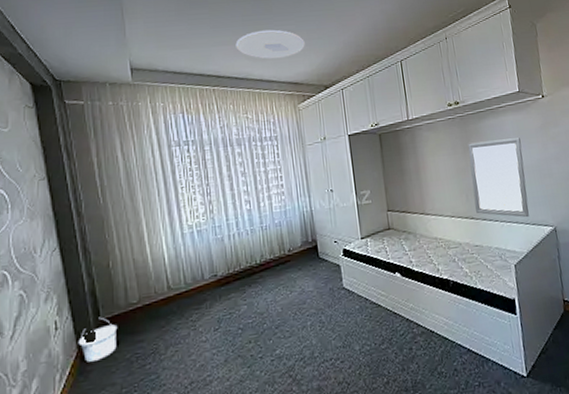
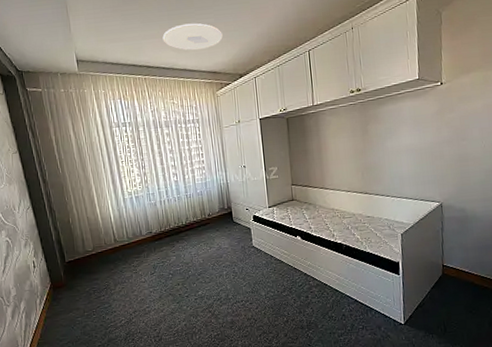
bucket: present [78,317,118,362] -> none [50,260,79,292]
wall art: present [468,138,529,218] -> none [366,122,419,194]

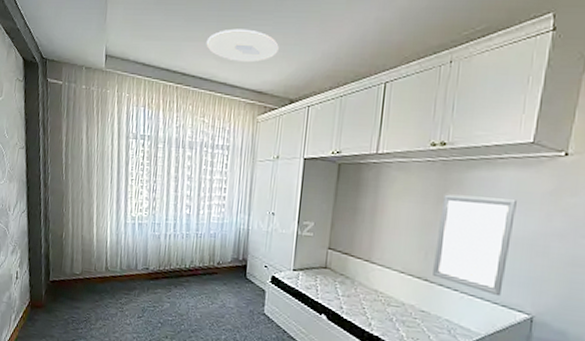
wall art: none [366,122,419,194] -> present [433,194,517,297]

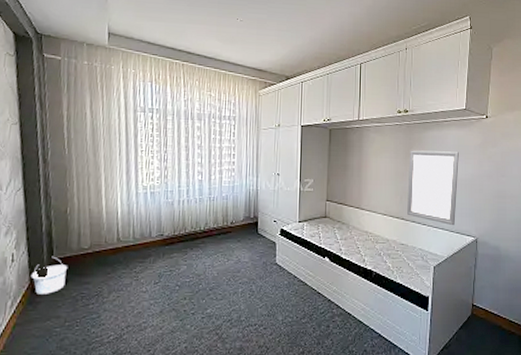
bucket: none [31,278,62,314] -> present [31,256,68,294]
ceiling light: present [206,28,279,63] -> none [209,15,274,45]

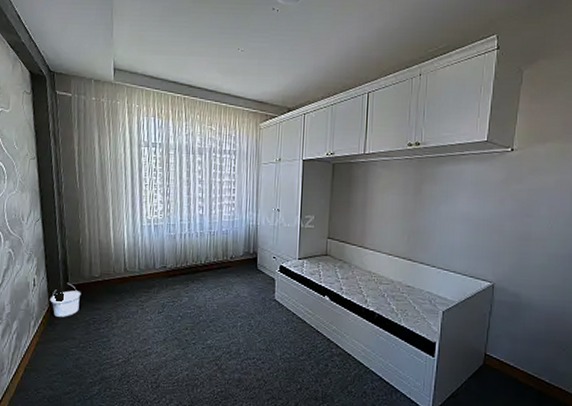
wall art: present [407,150,459,226] -> none [415,186,477,269]

